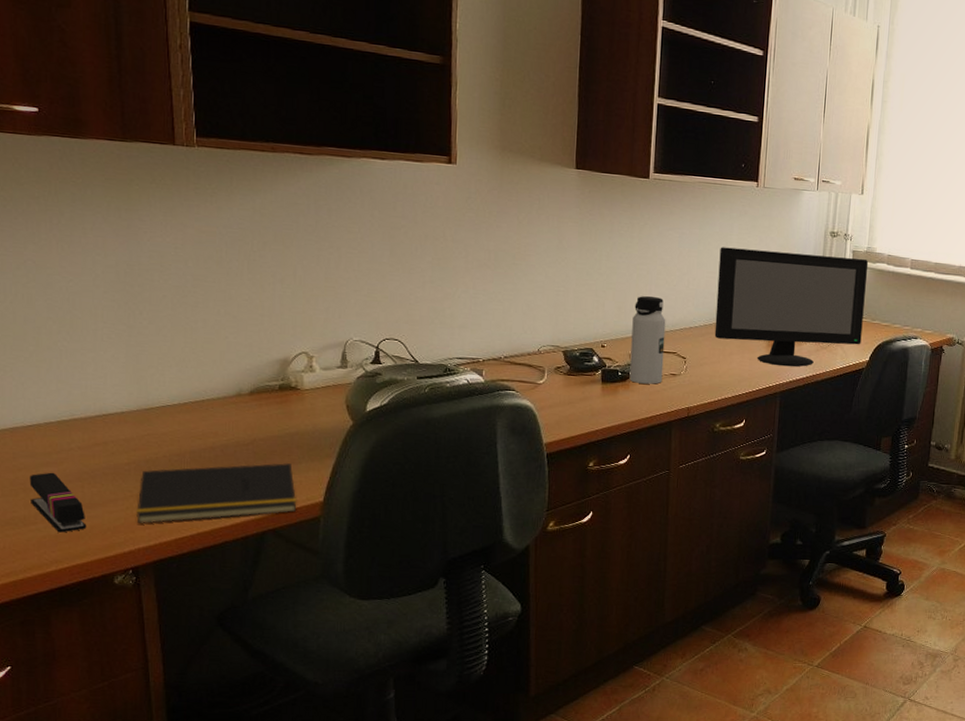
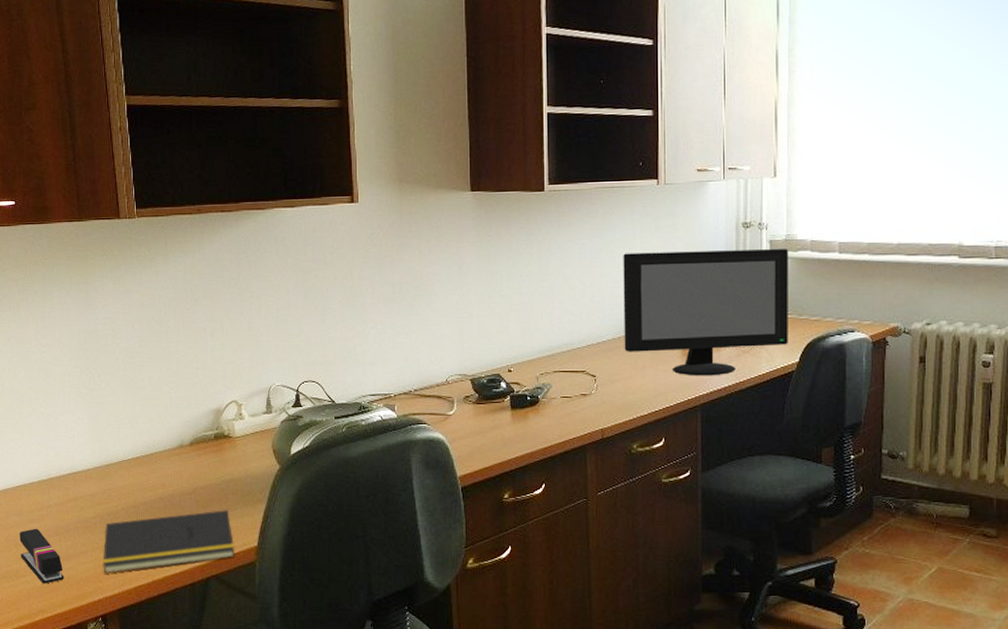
water bottle: present [629,296,666,384] -> none [538,314,573,407]

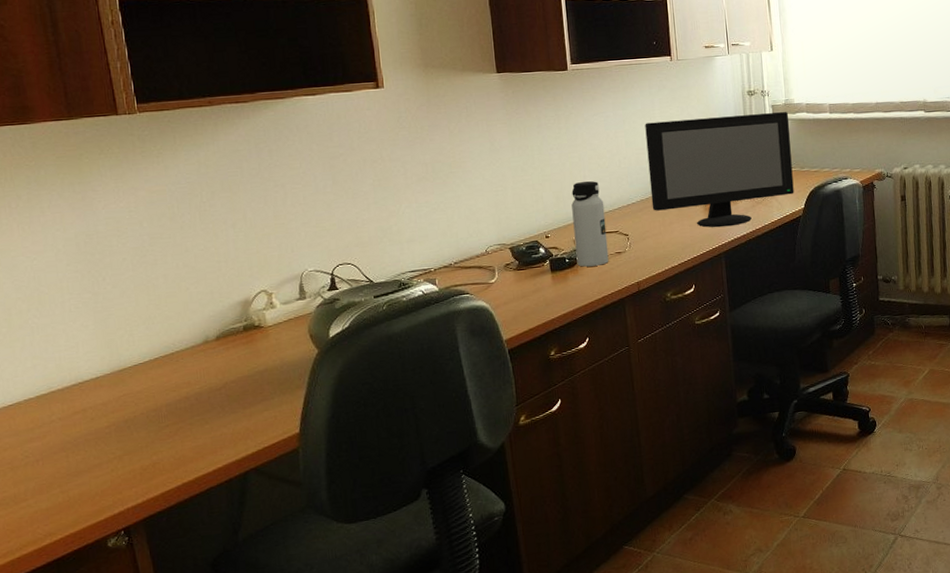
stapler: present [19,528,64,584] -> none [15,447,76,506]
notepad: present [103,509,235,573] -> none [121,400,275,483]
water bottle: none [538,314,573,407] -> present [571,181,609,267]

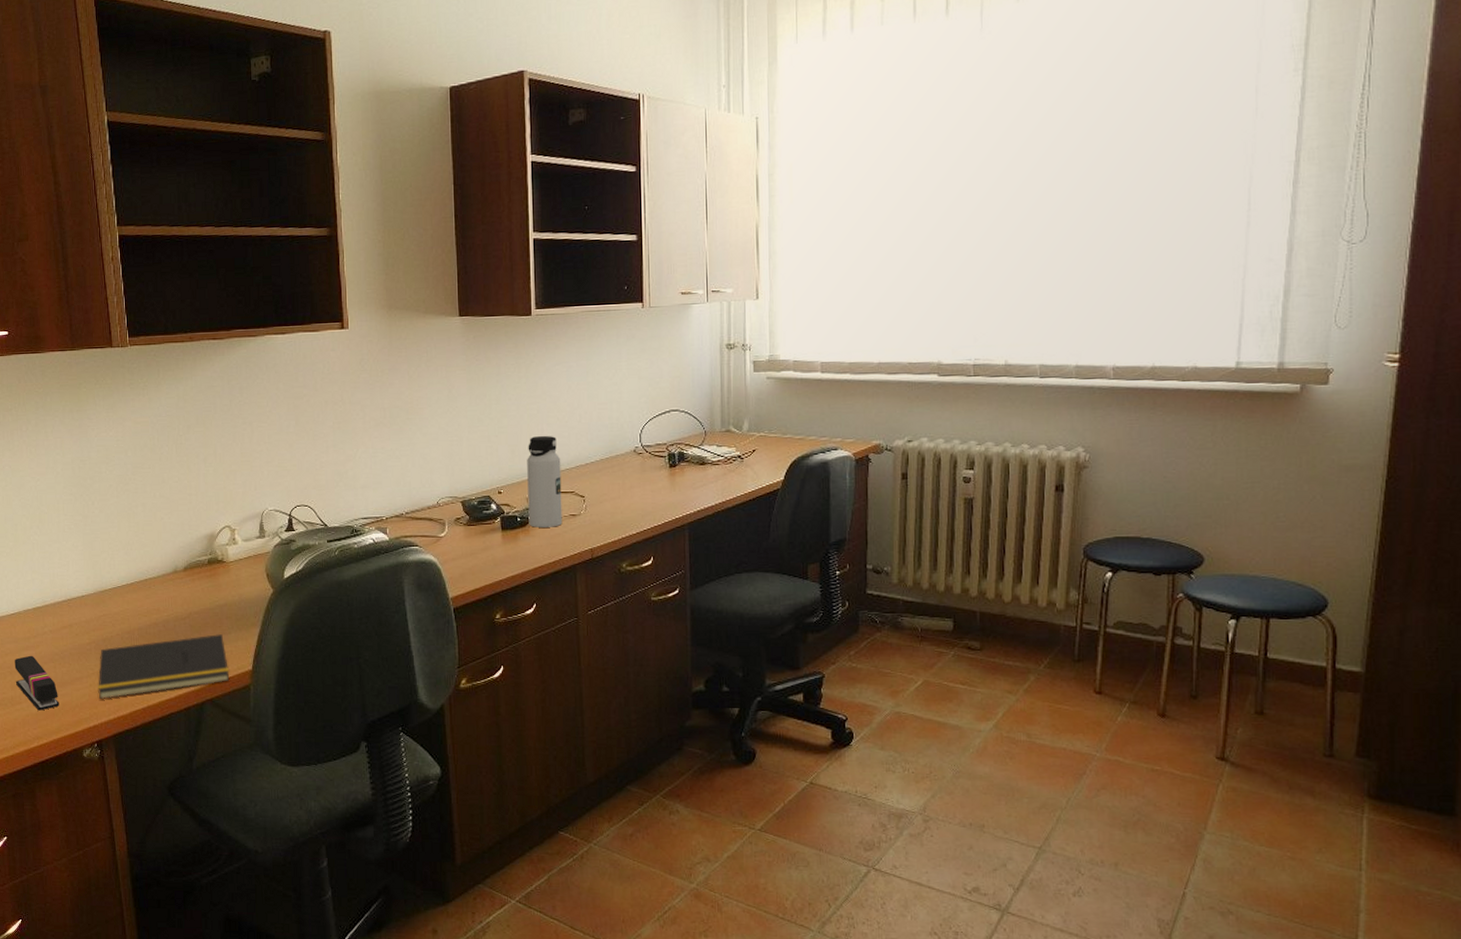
stapler: none [15,447,76,506] -> present [14,655,60,711]
notepad: none [121,400,275,483] -> present [98,633,230,699]
computer monitor: present [645,112,794,228] -> none [610,369,773,496]

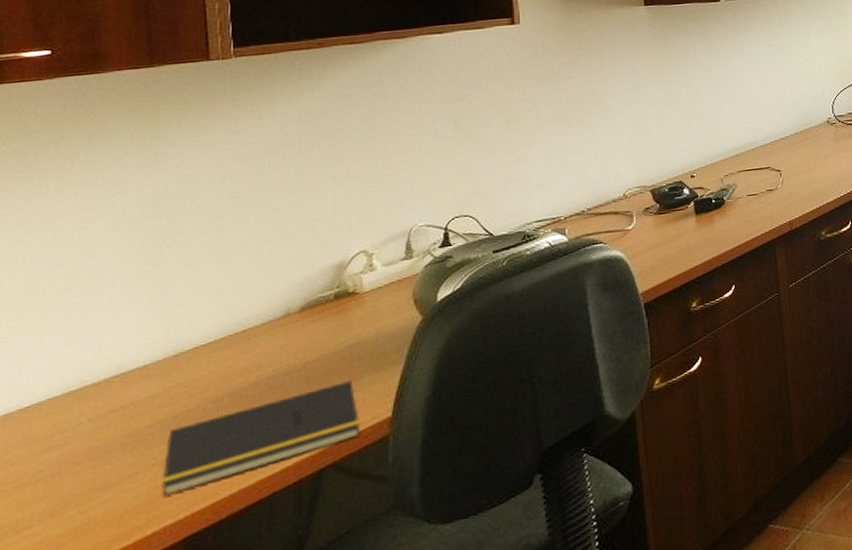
stapler: present [14,655,60,711] -> none [25,457,98,532]
water bottle: present [527,436,563,528] -> none [720,115,759,208]

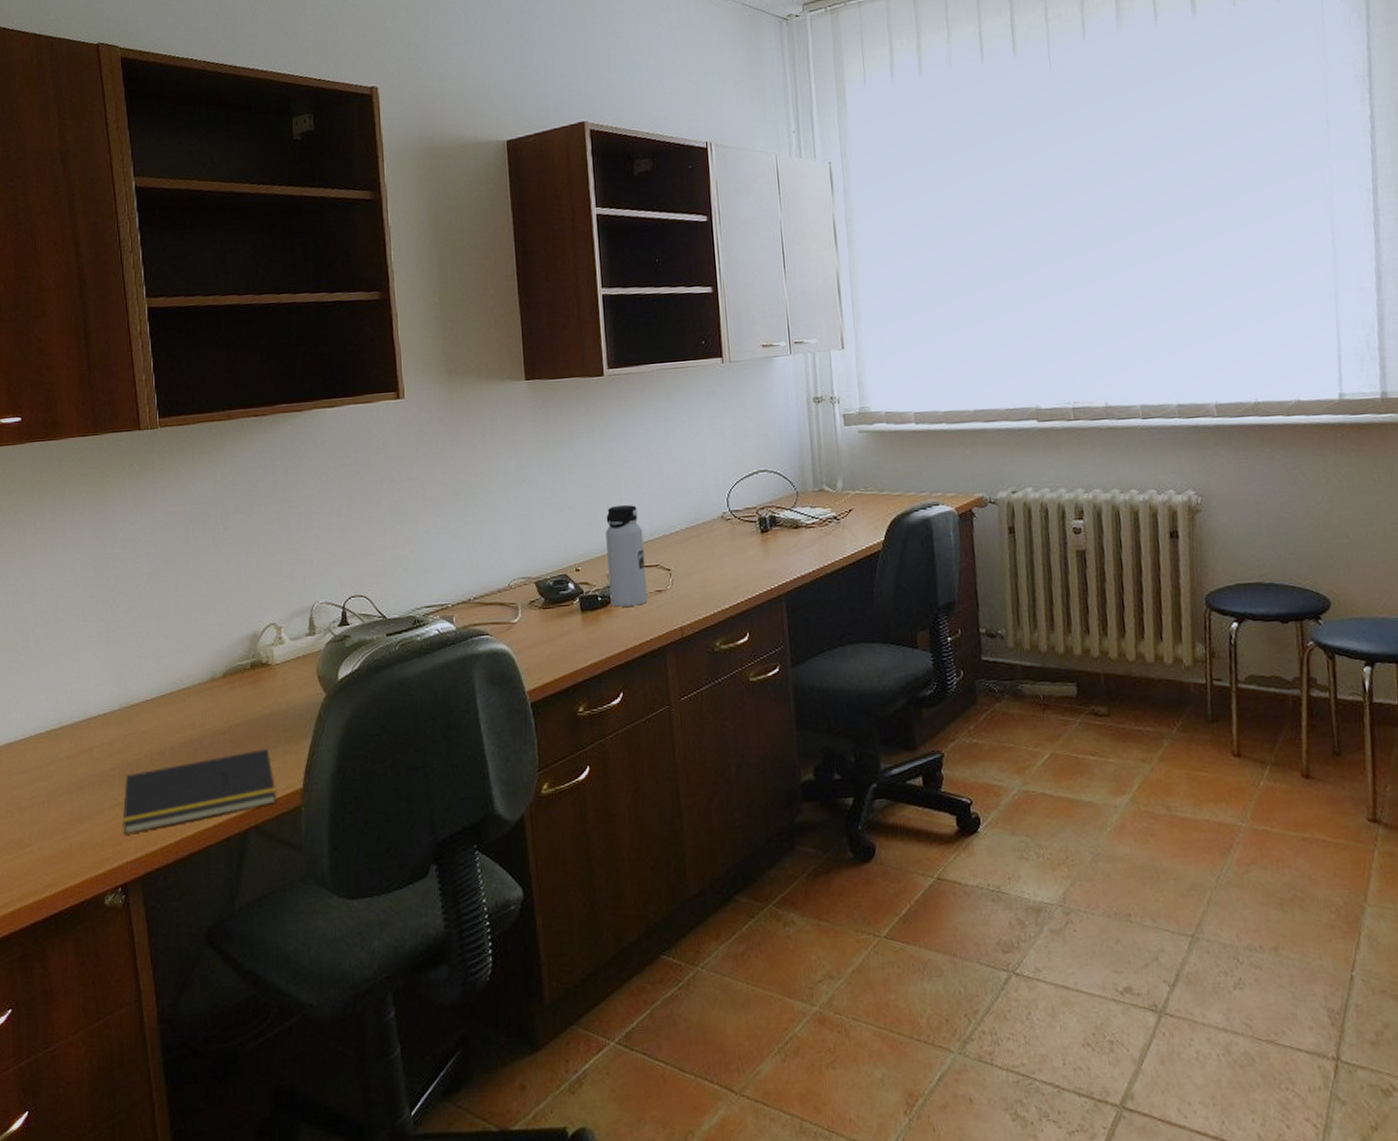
water bottle: none [720,115,759,208] -> present [606,505,648,607]

